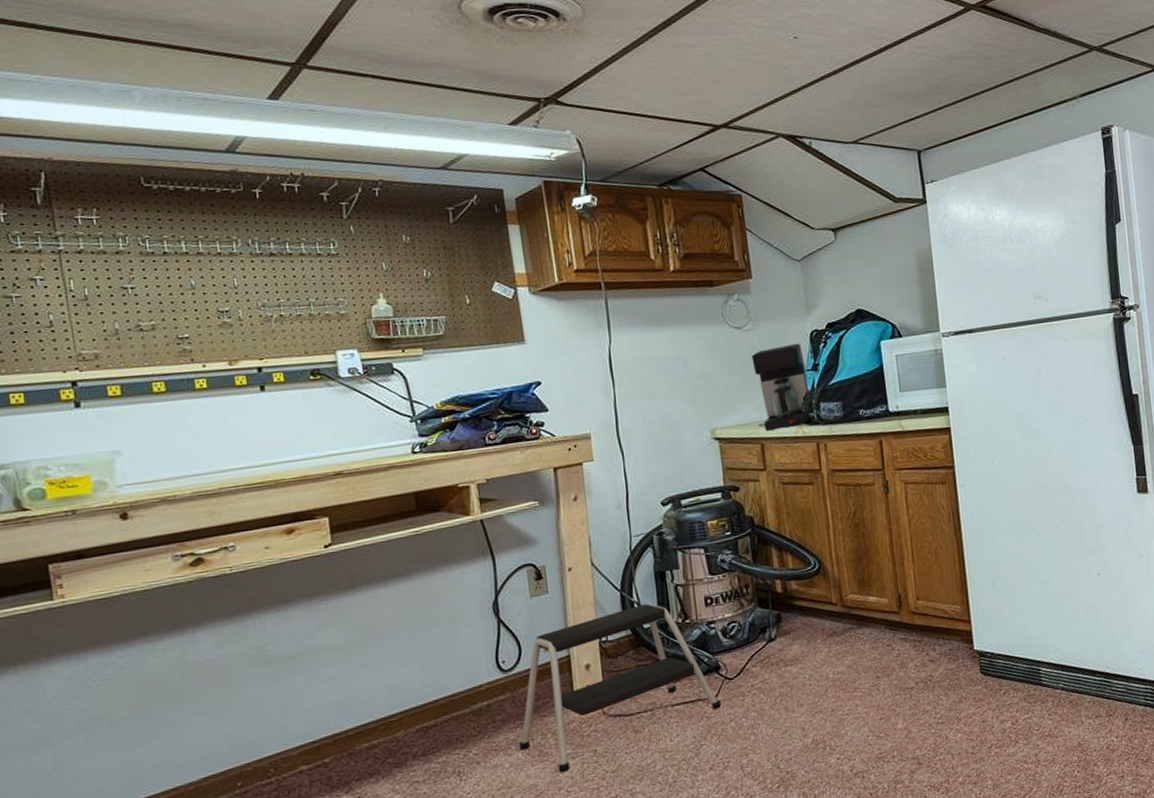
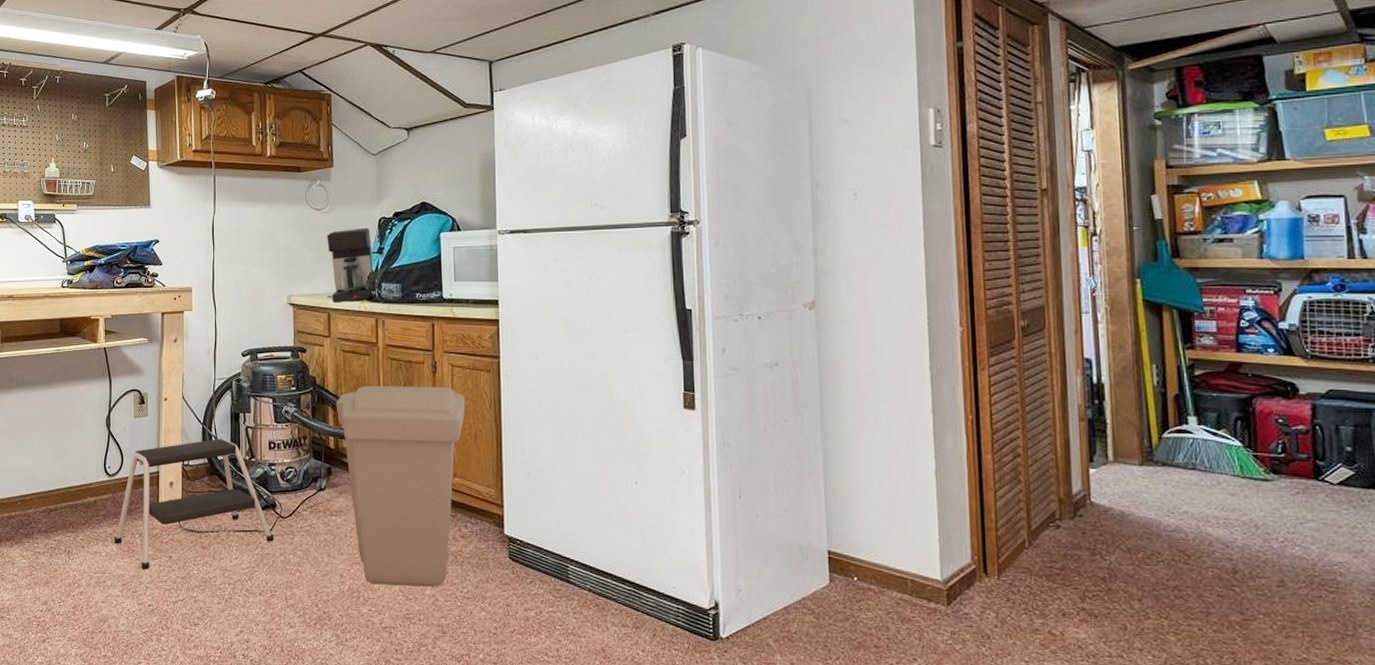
trash can: none [779,506,923,730] -> present [336,385,466,587]

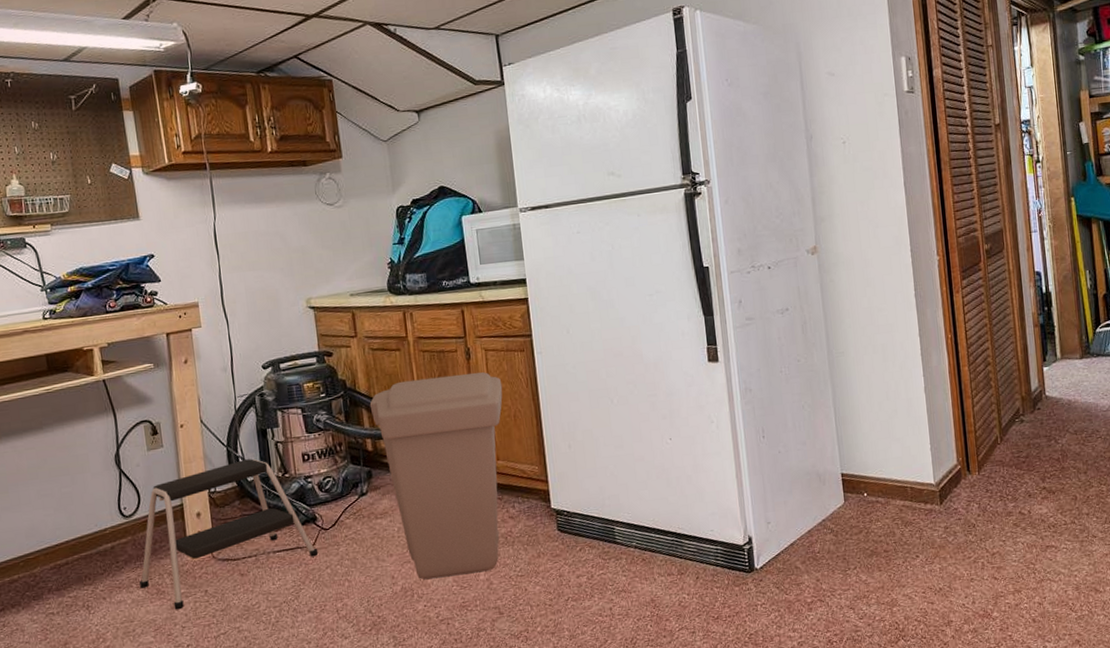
coffee maker: present [327,227,376,304] -> none [343,218,401,302]

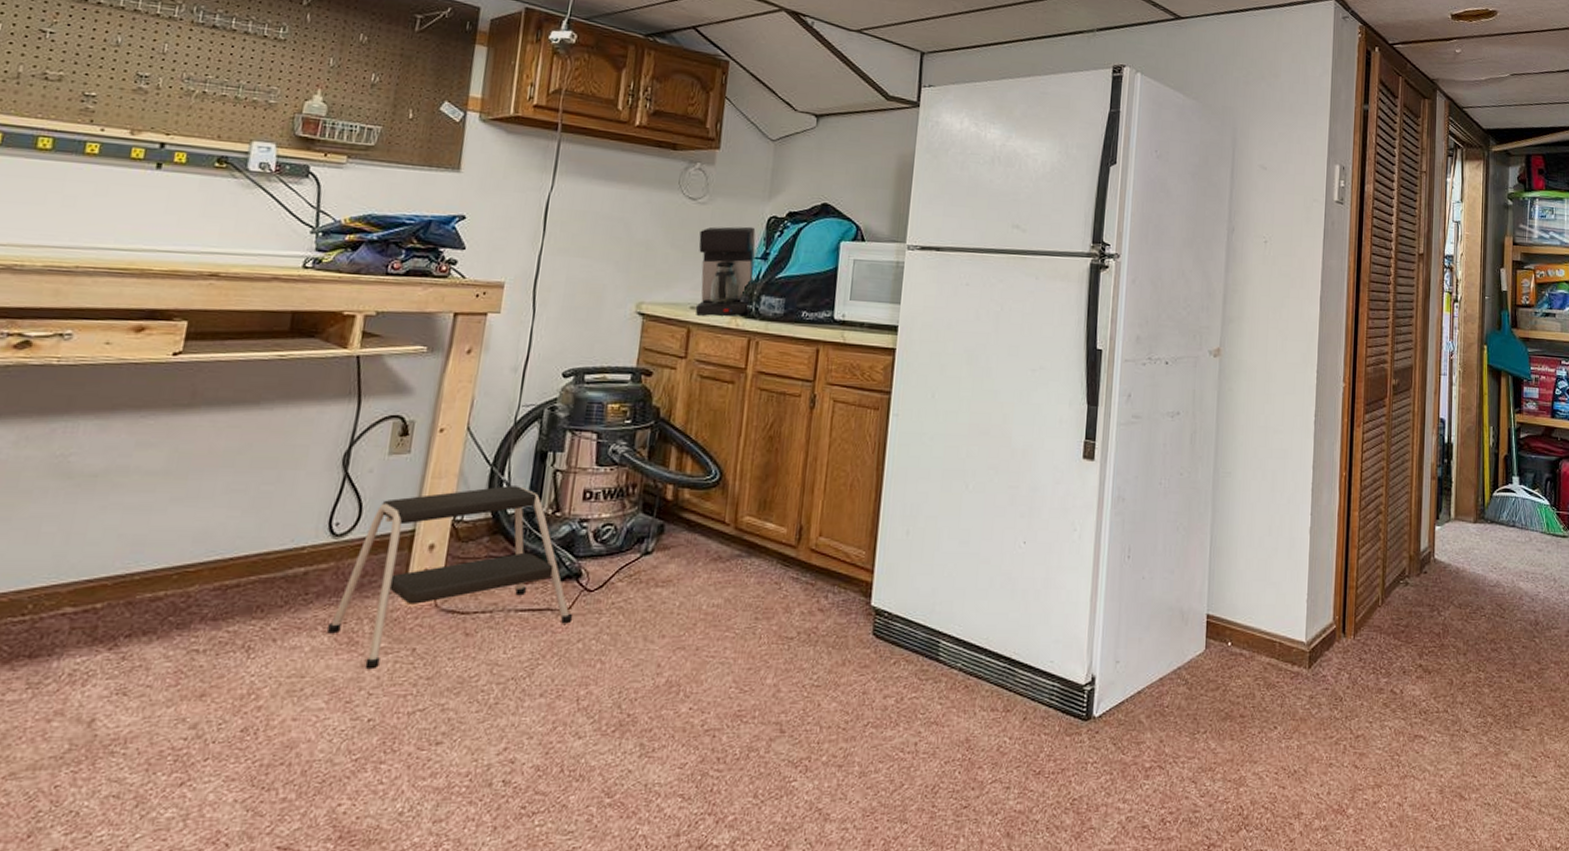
coffee maker: none [343,218,401,302] -> present [695,226,756,317]
trash can: present [369,371,503,579] -> none [681,421,845,675]

